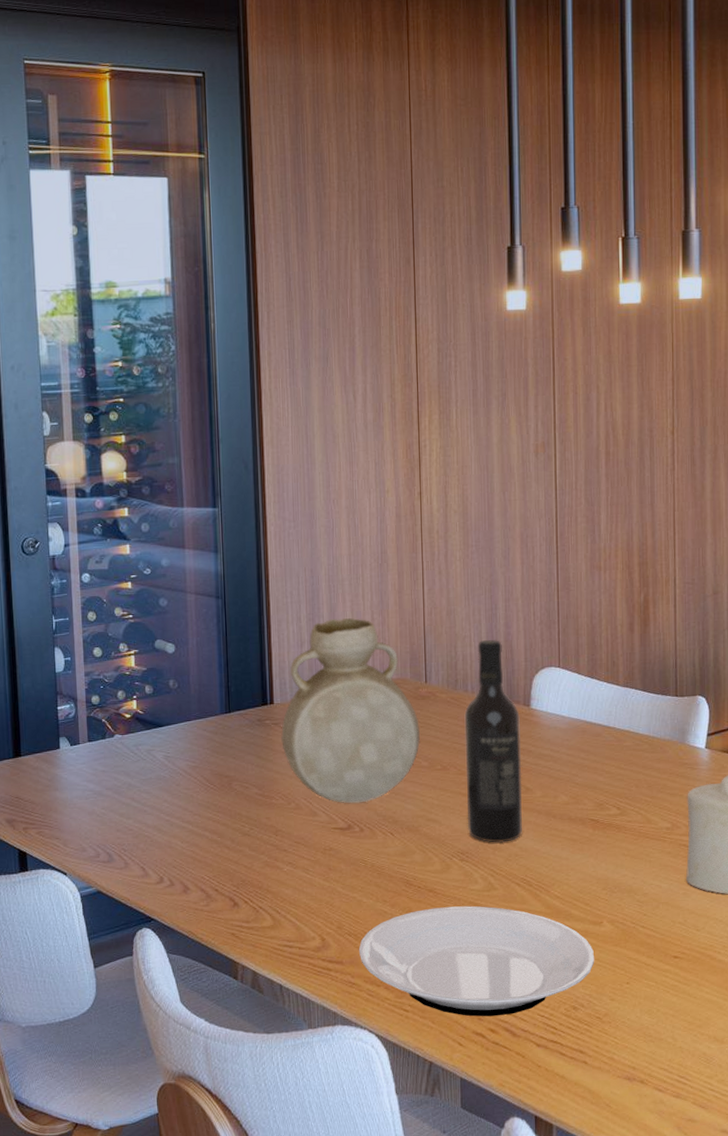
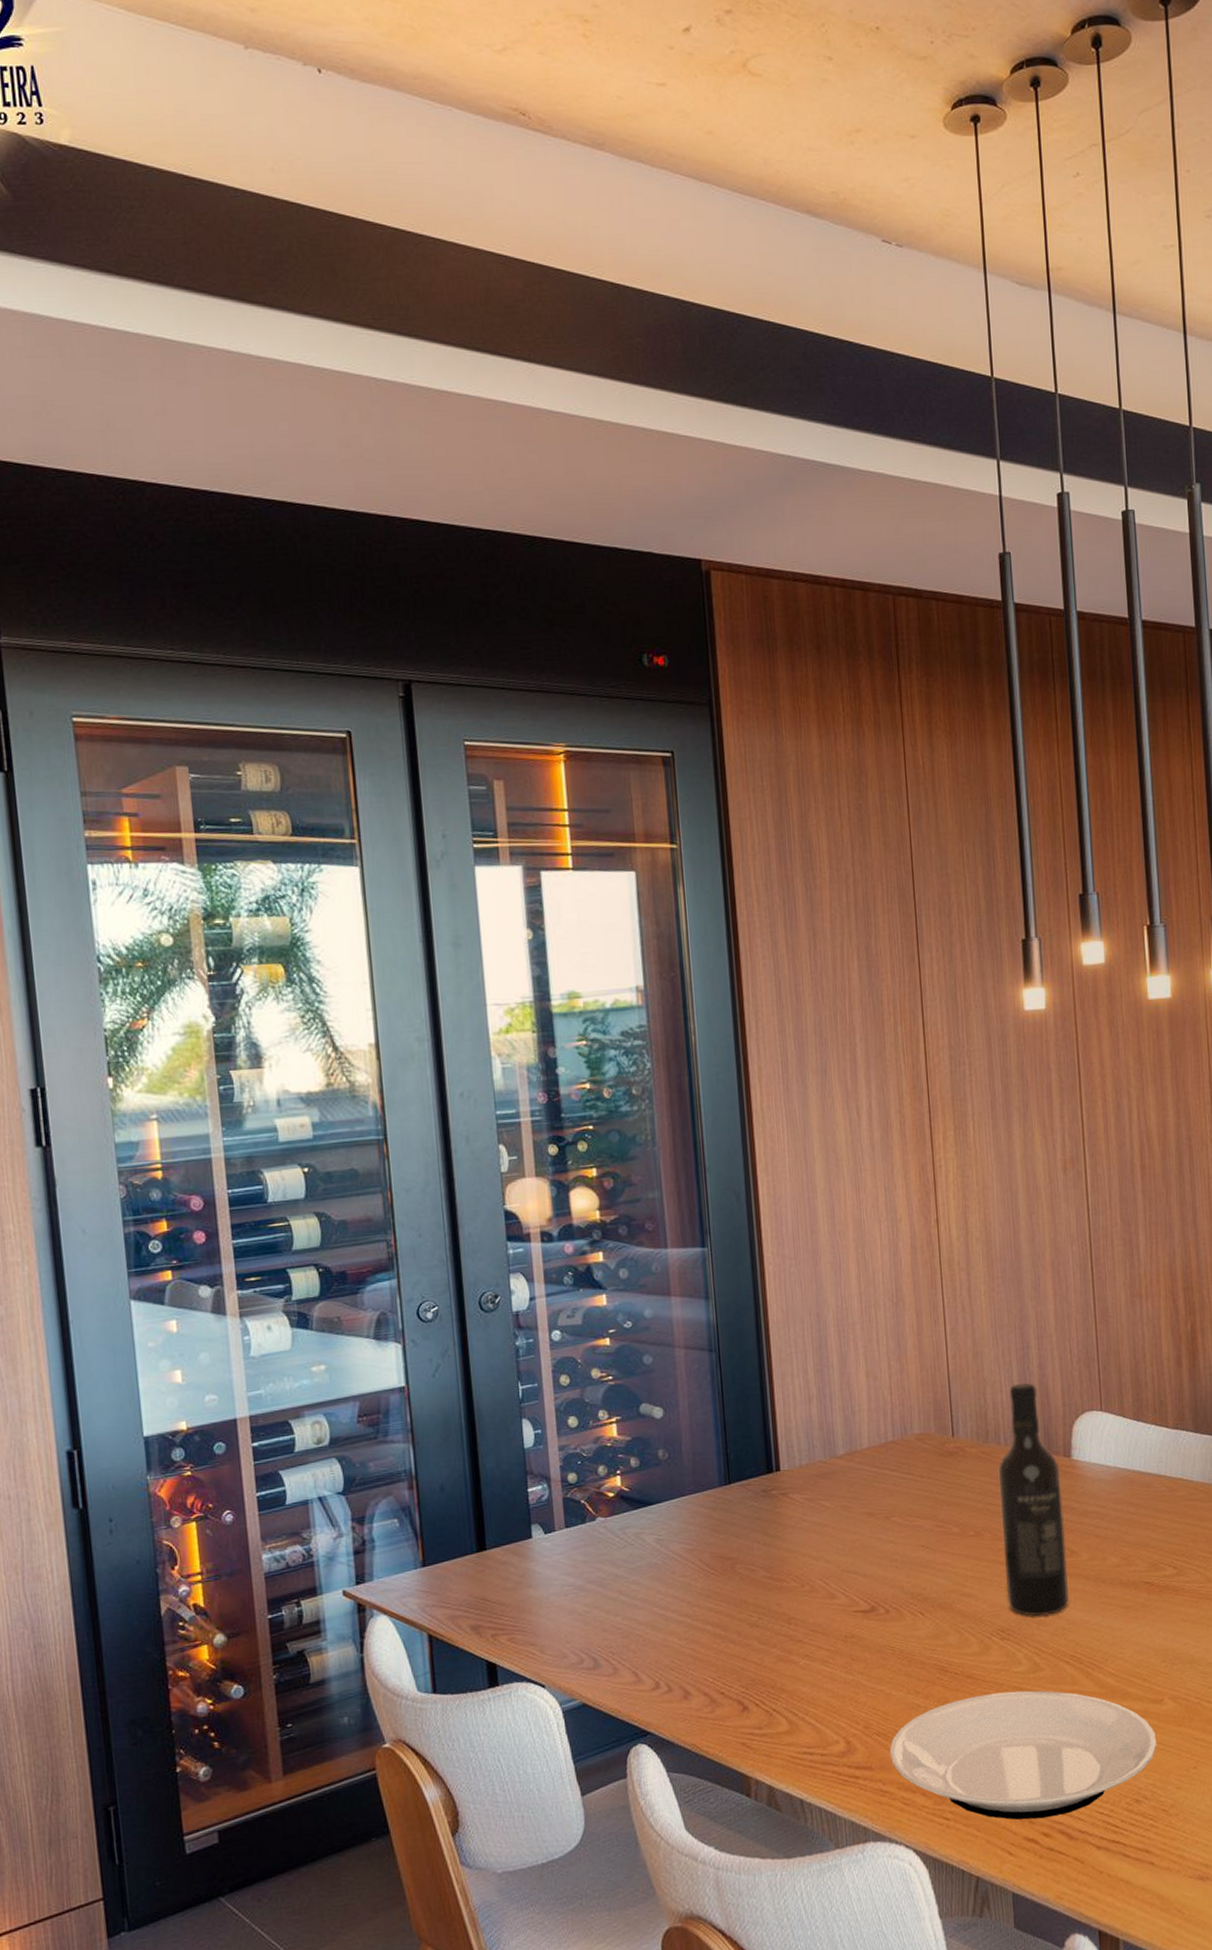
vase: present [281,617,421,804] -> none [790,1366,950,1582]

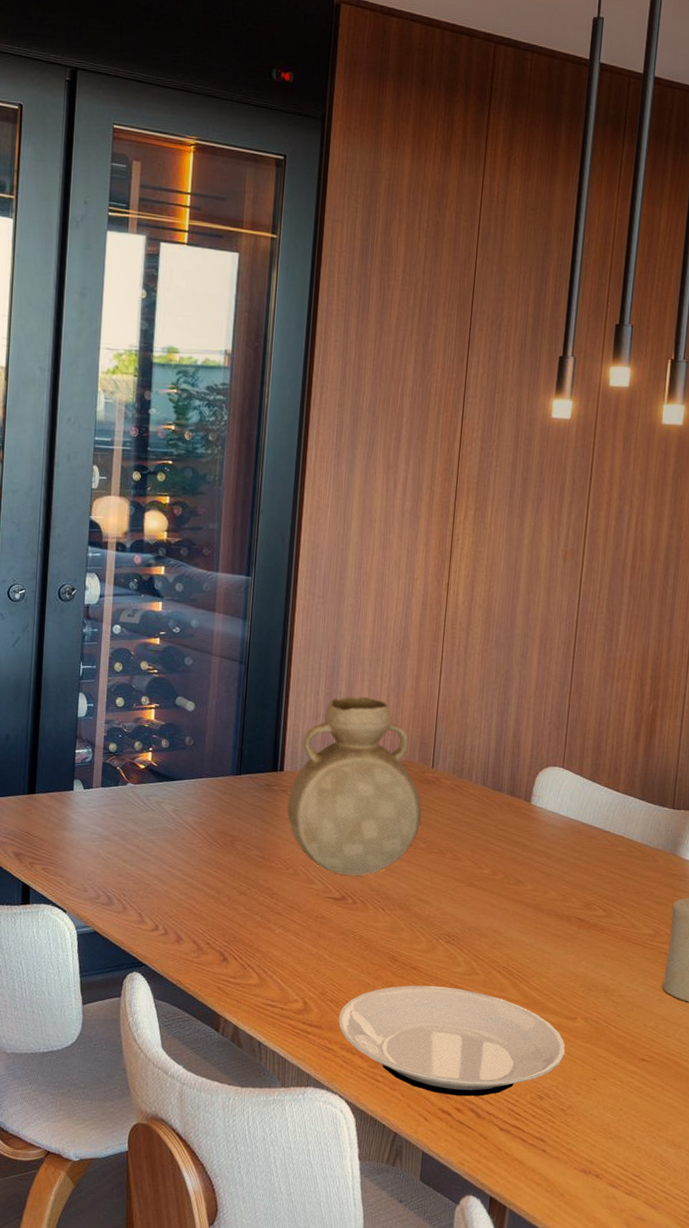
vase: none [790,1366,950,1582] -> present [287,696,422,876]
wine bottle: present [998,1383,1069,1617] -> none [456,733,520,930]

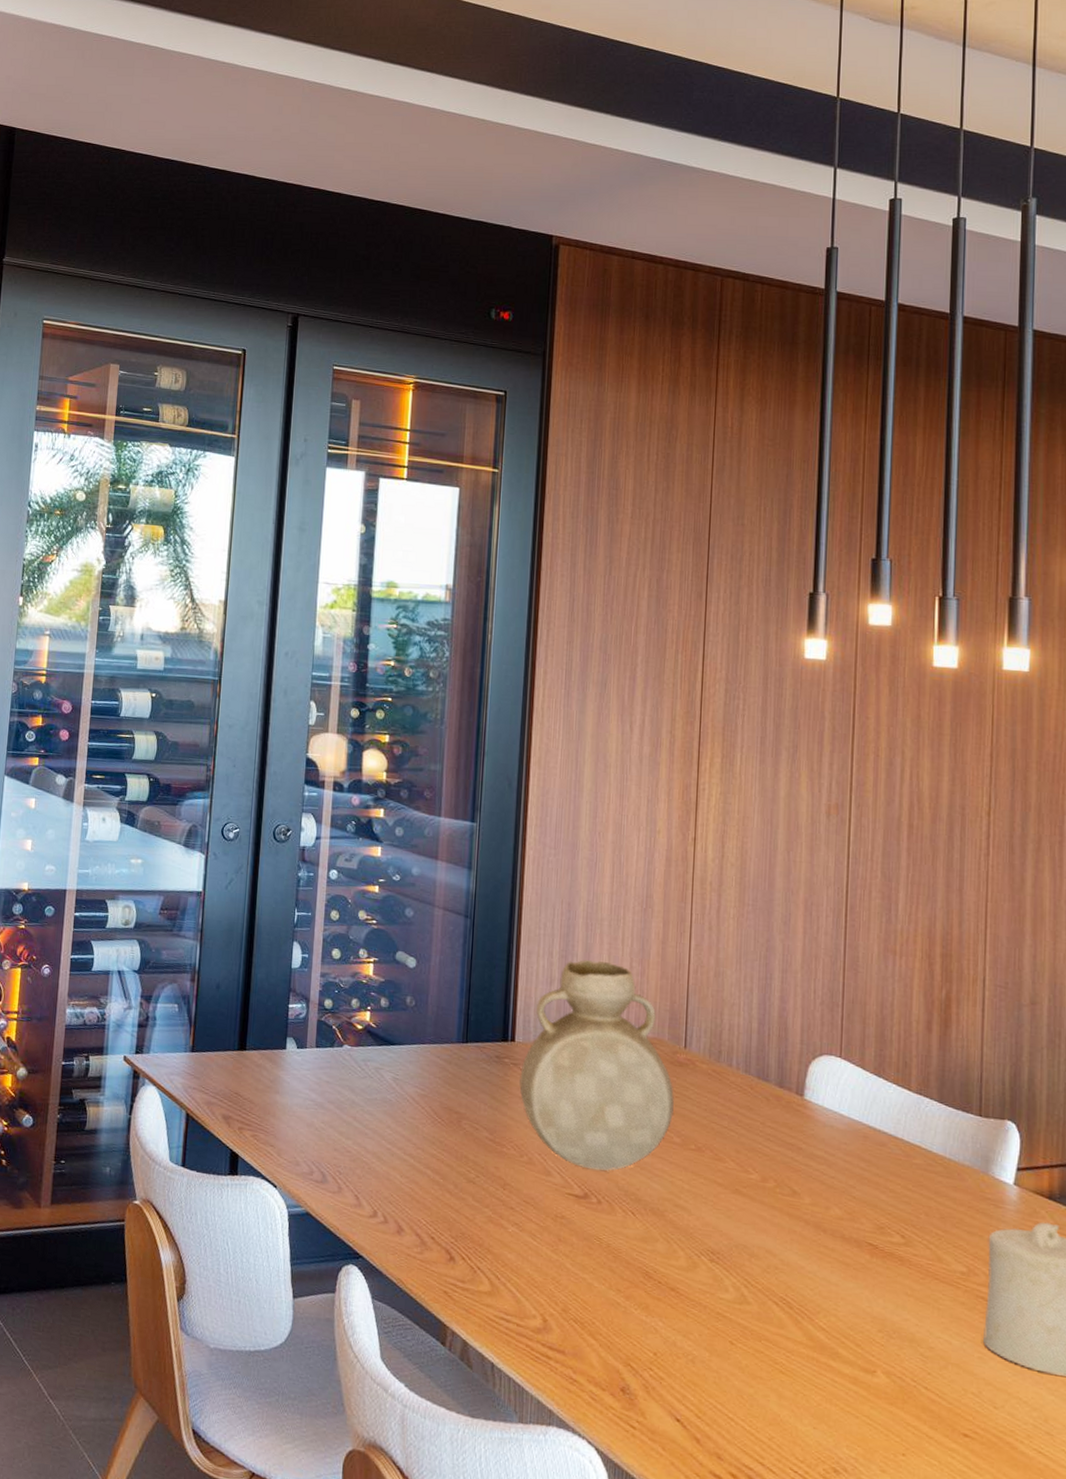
plate: present [338,985,565,1097] -> none [584,1309,864,1461]

